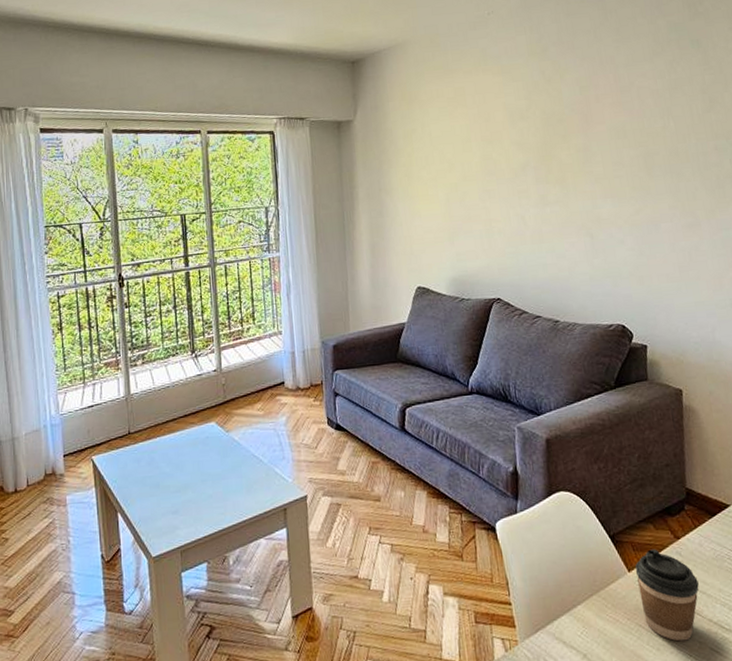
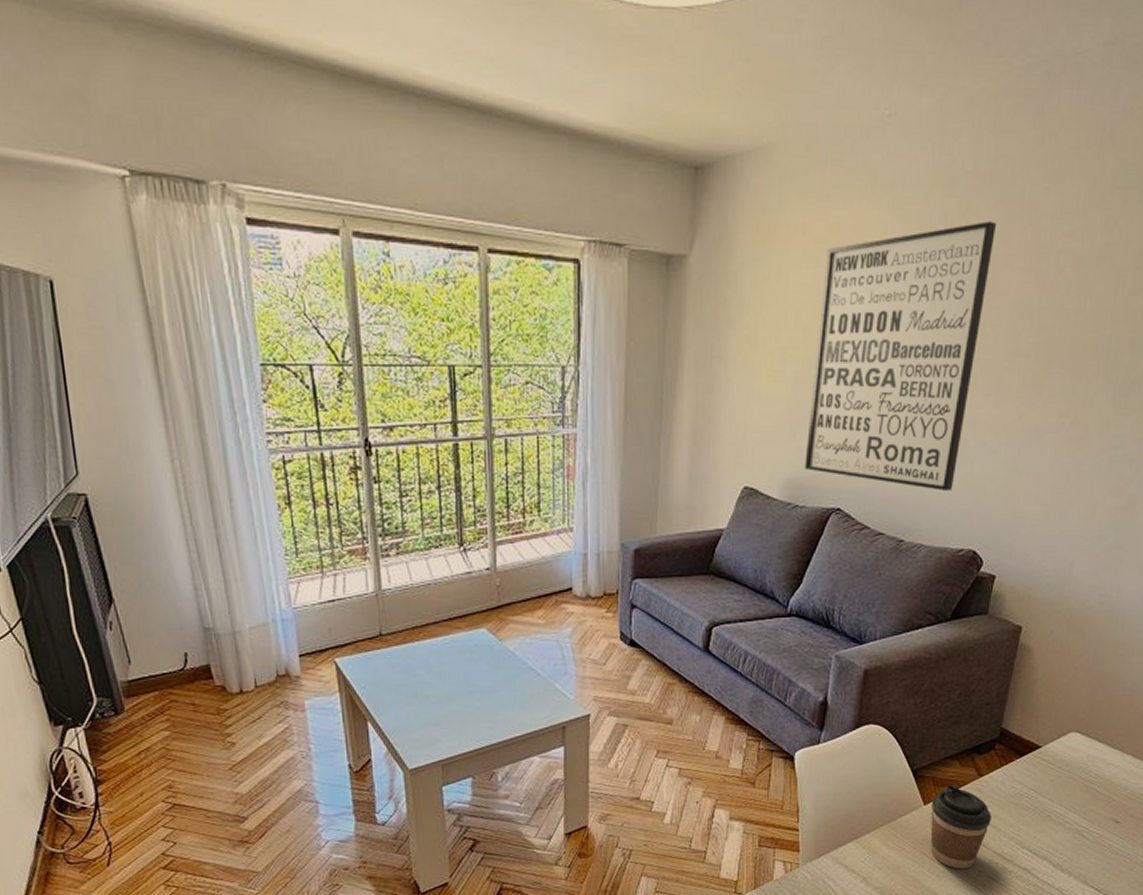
wall art: none [457,73,593,277] -> present [804,221,996,491]

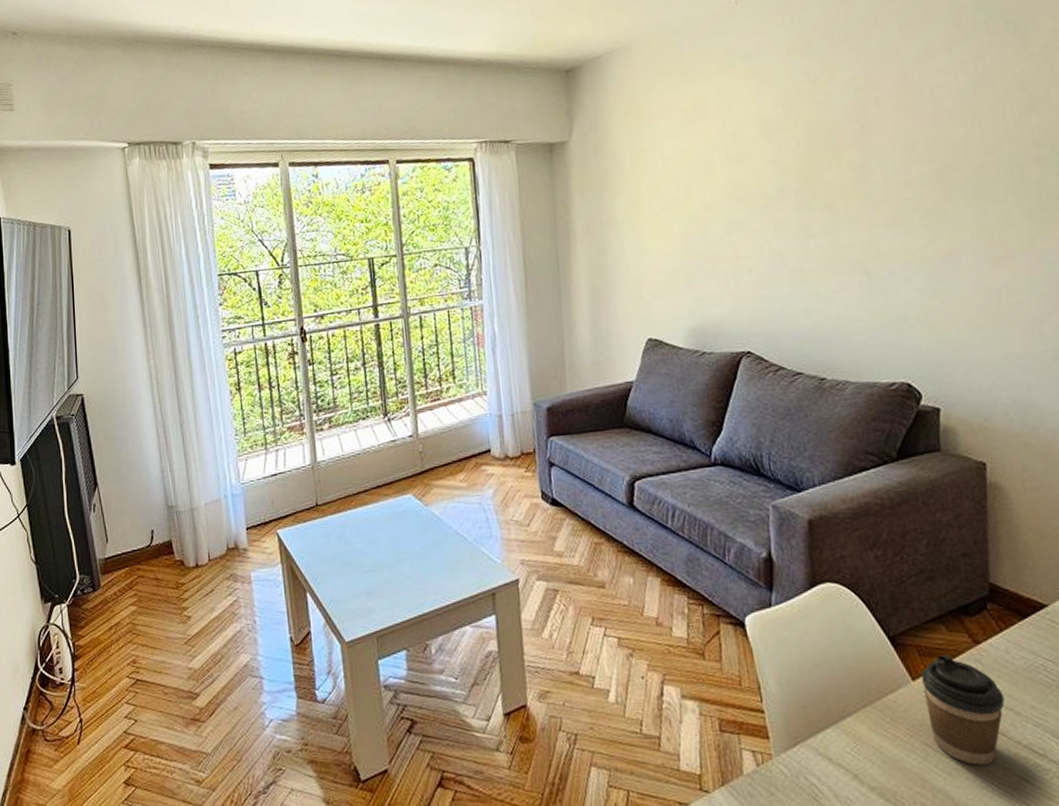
wall art: present [804,221,996,491] -> none [696,71,870,325]

